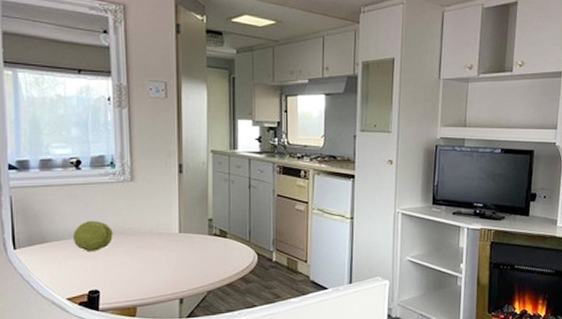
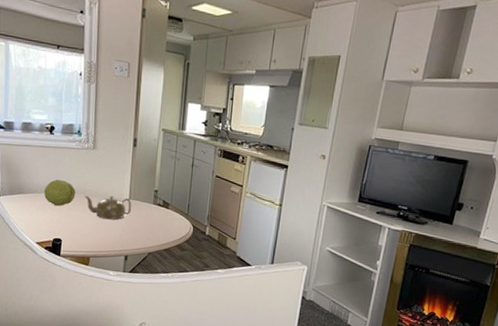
teapot: none [124,231,182,260] -> present [84,195,131,220]

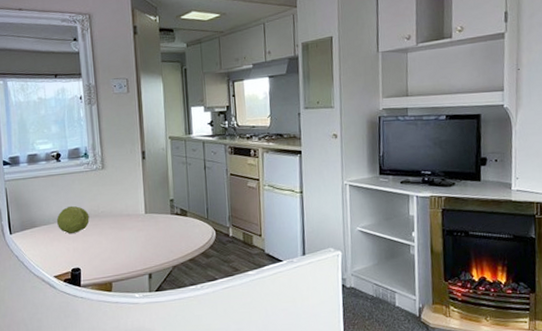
teapot: present [84,195,131,220] -> none [99,213,149,239]

